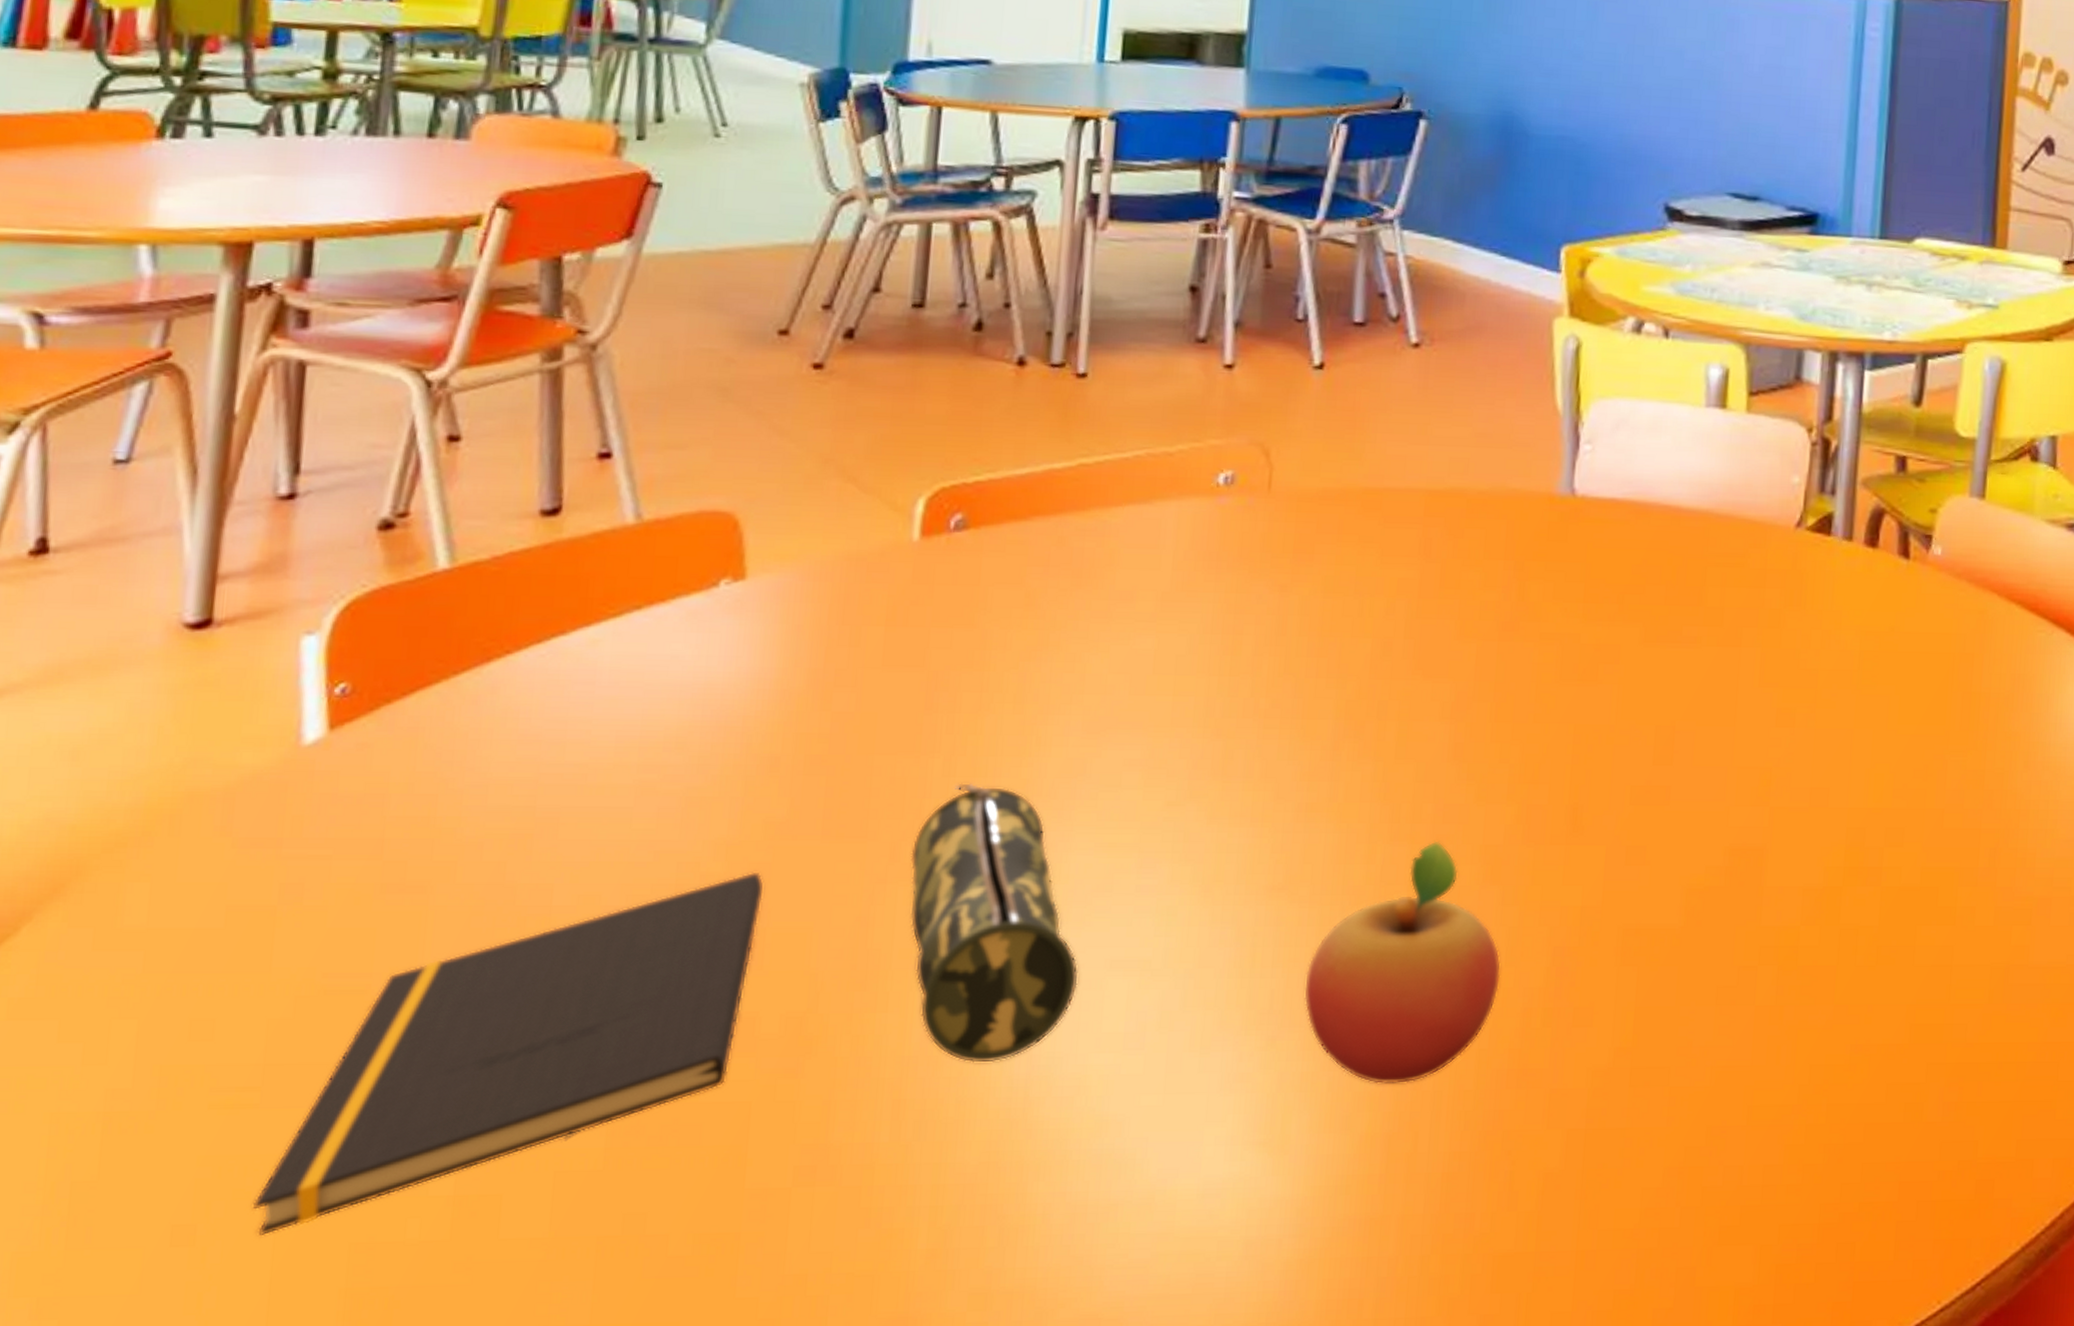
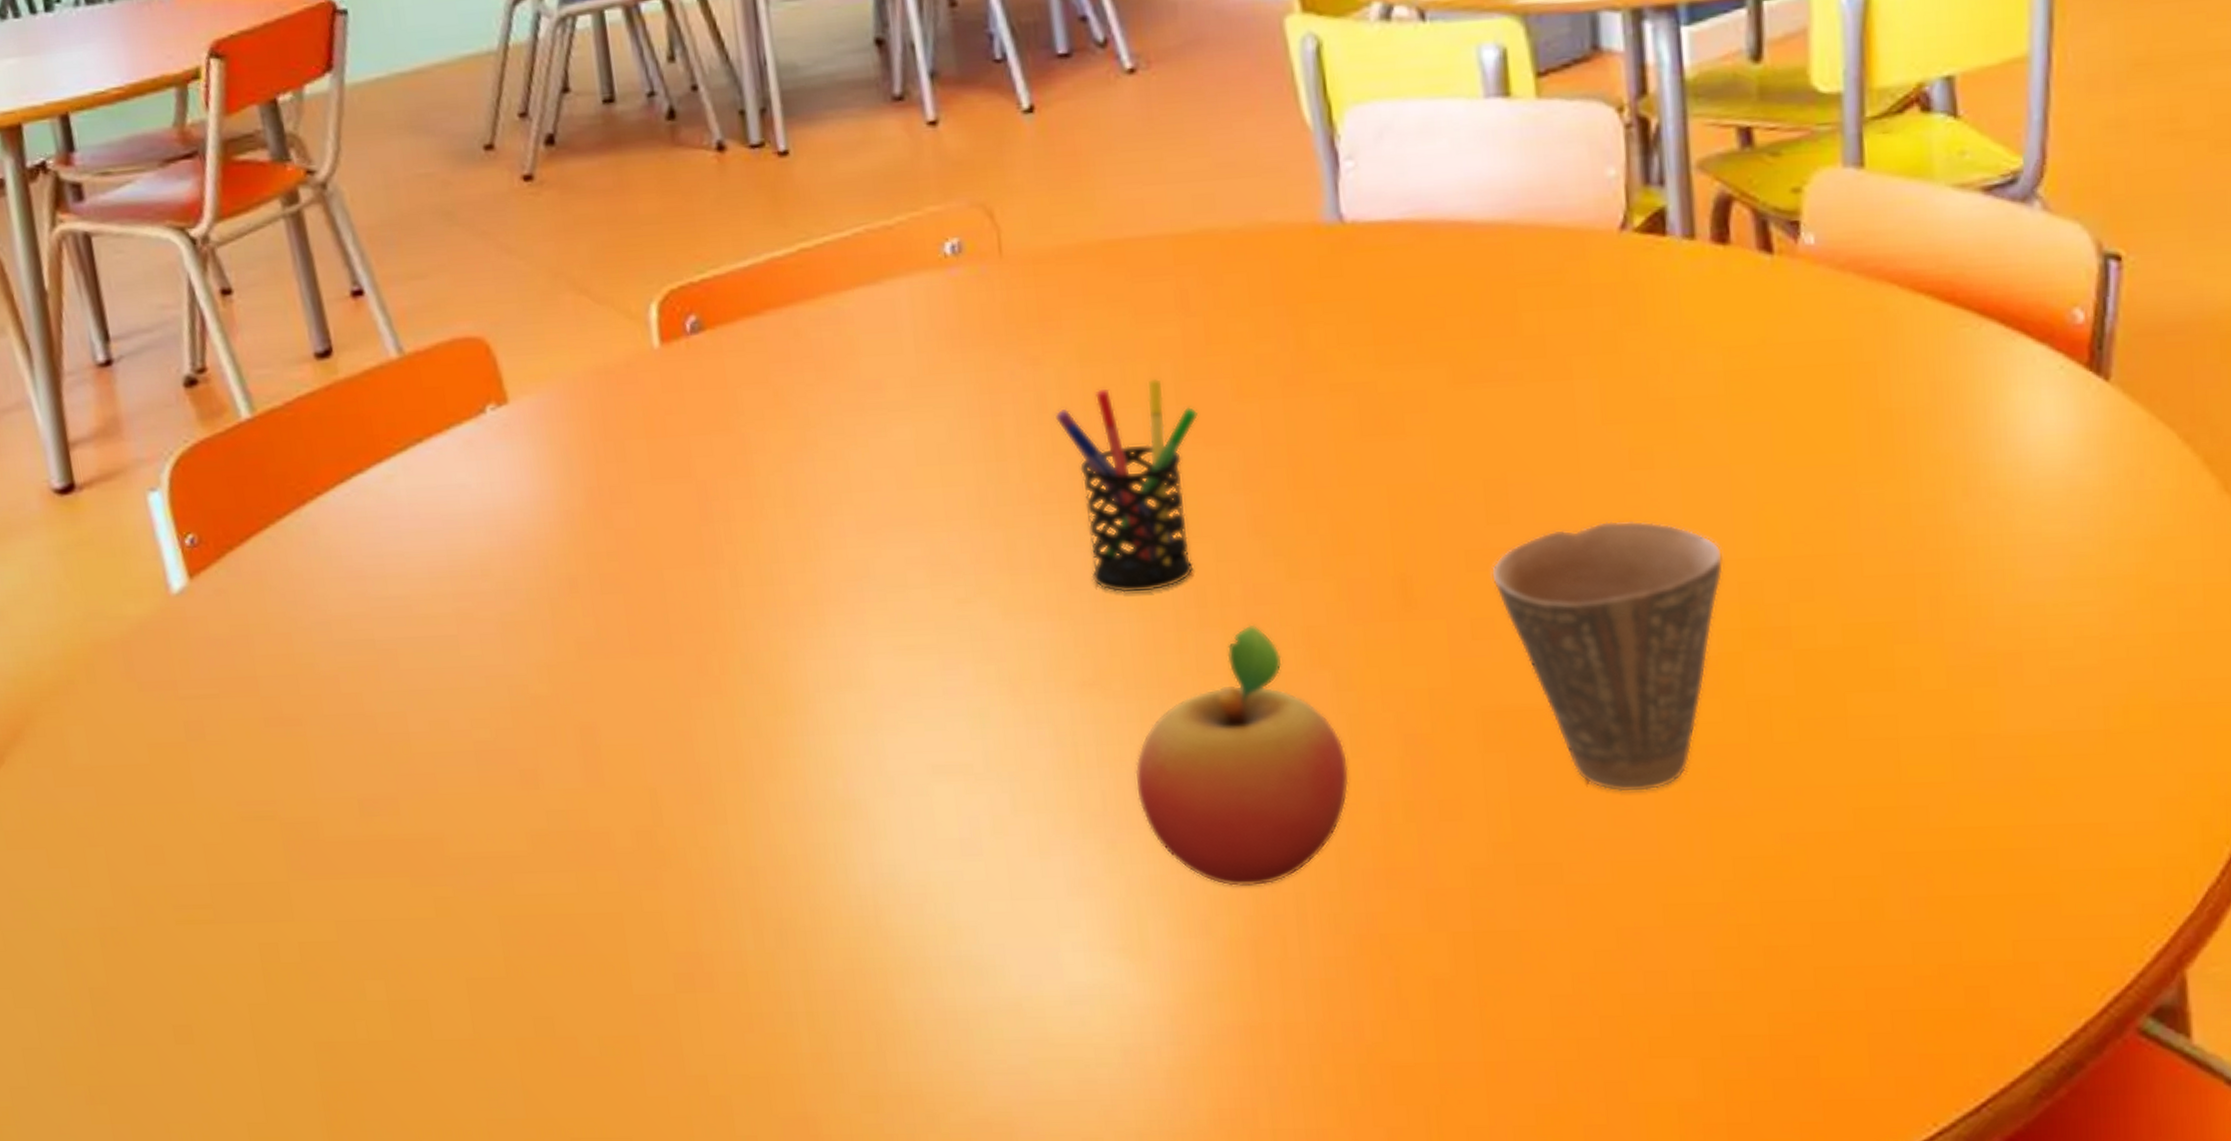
notepad: present [252,872,765,1236] -> none [229,691,596,1036]
pencil case: present [909,783,1079,1064] -> none [716,592,905,873]
pen holder: none [1291,613,1423,807] -> present [1054,378,1199,594]
cup: none [1649,769,1838,1006] -> present [1490,520,1724,793]

